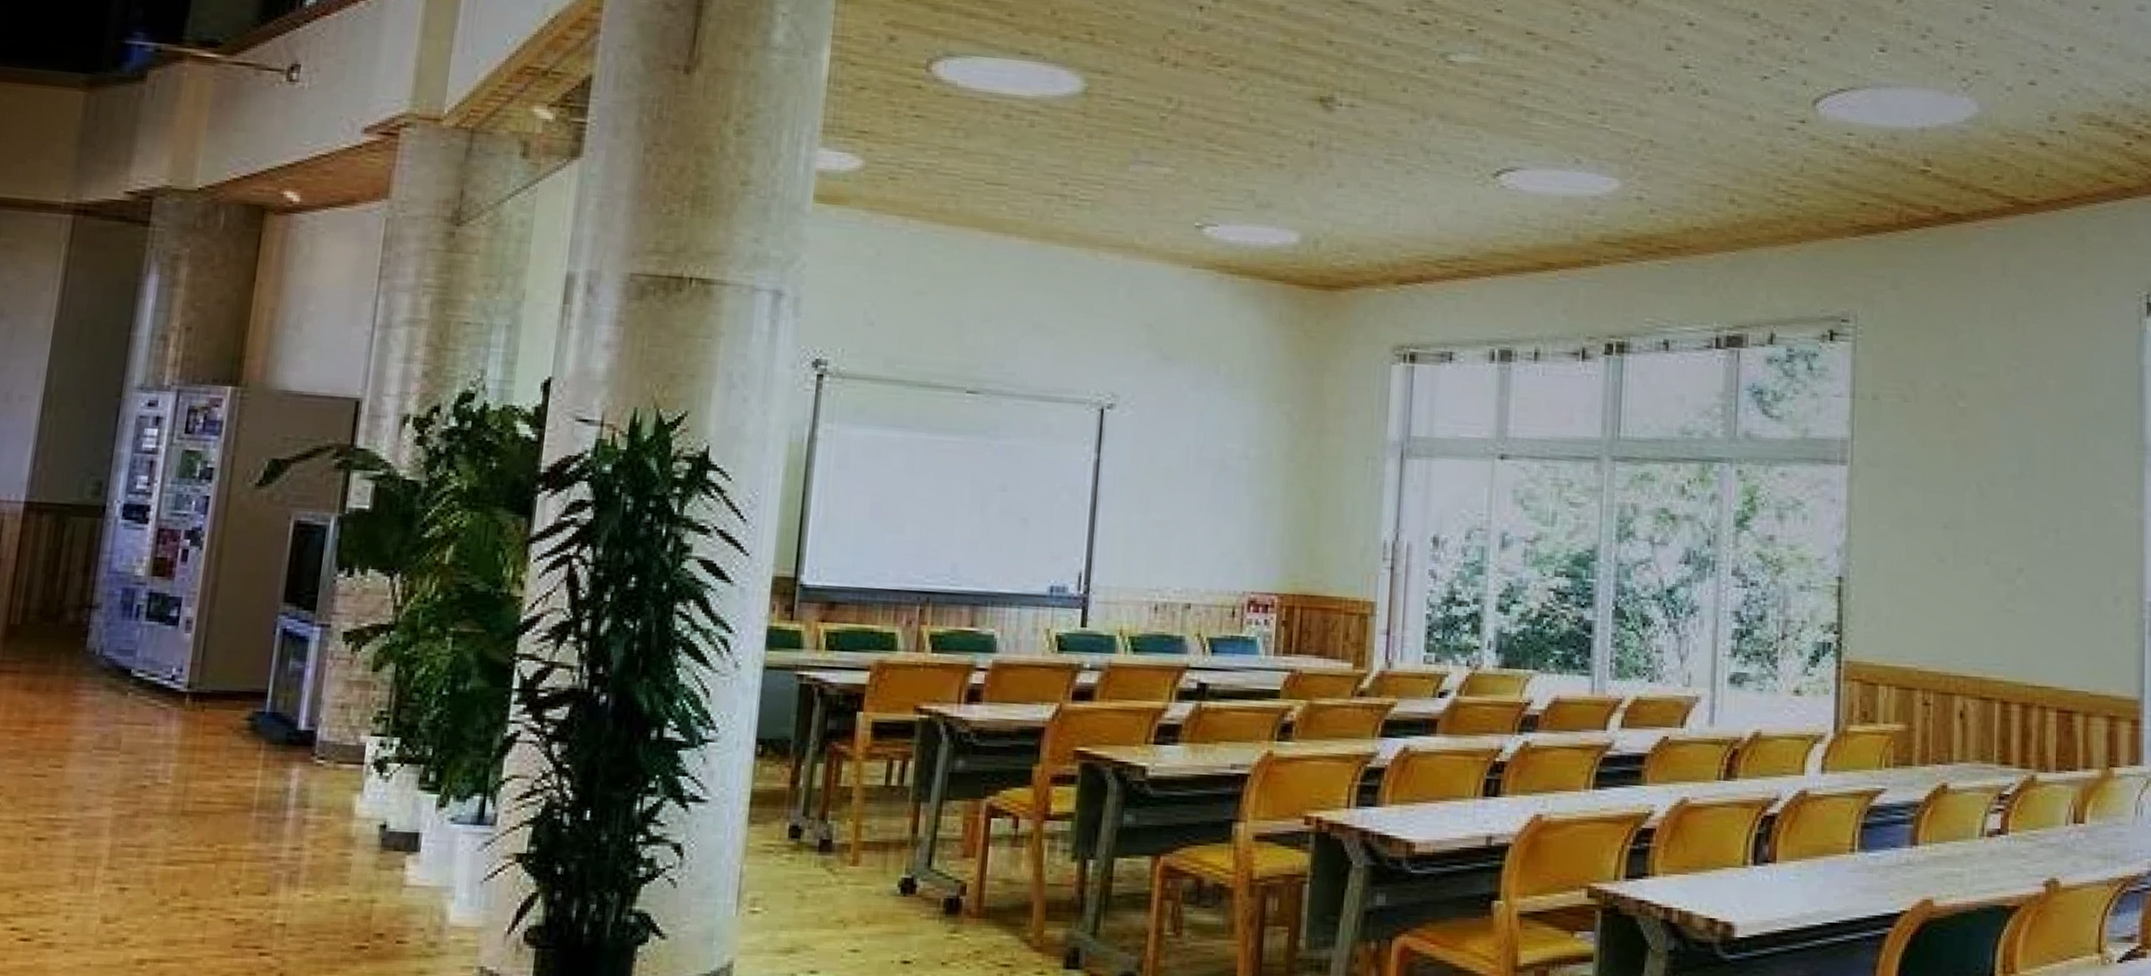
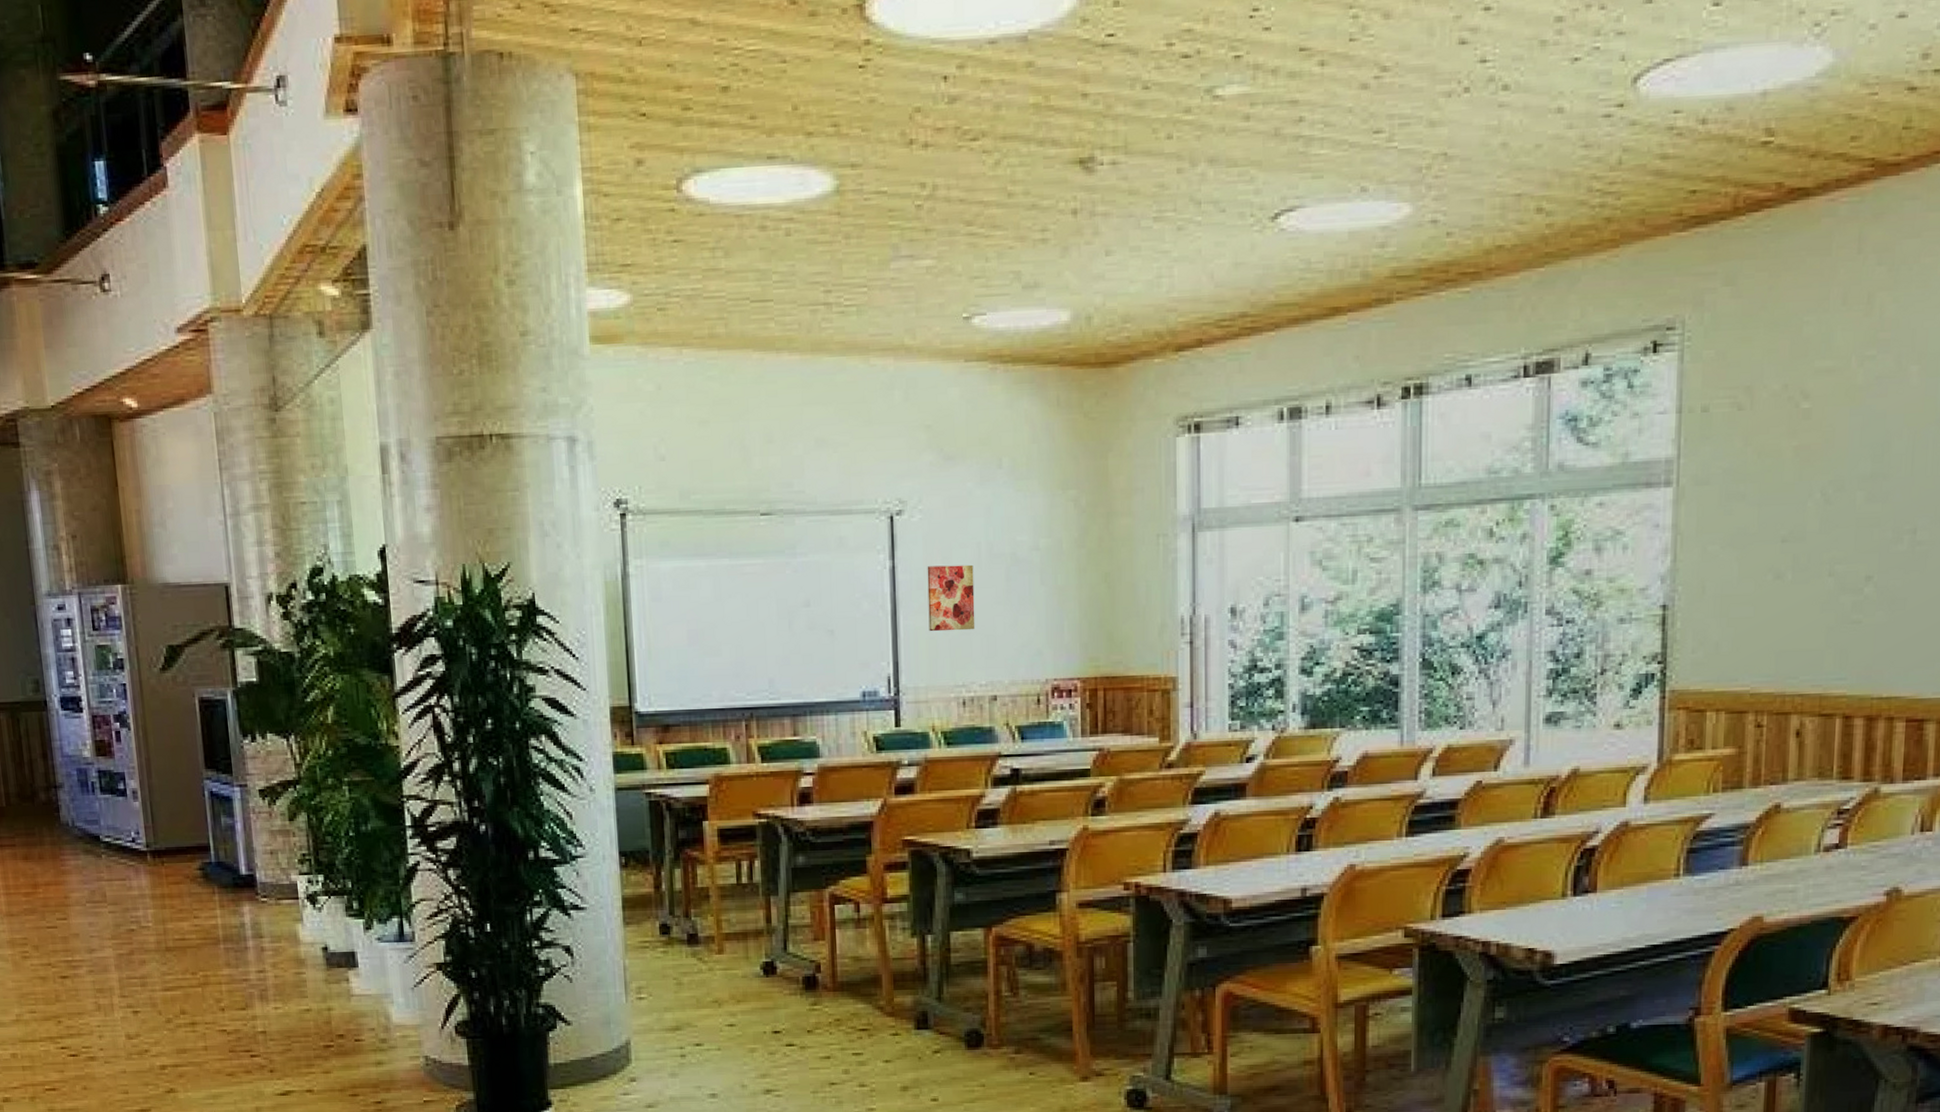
wall art: none [1128,463,1181,533] -> present [927,564,975,632]

